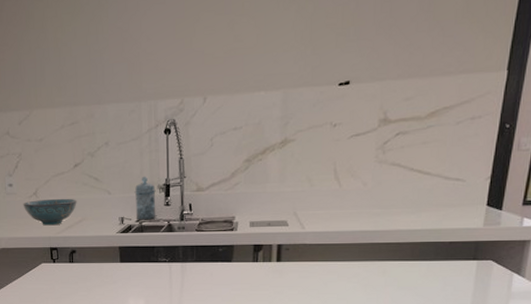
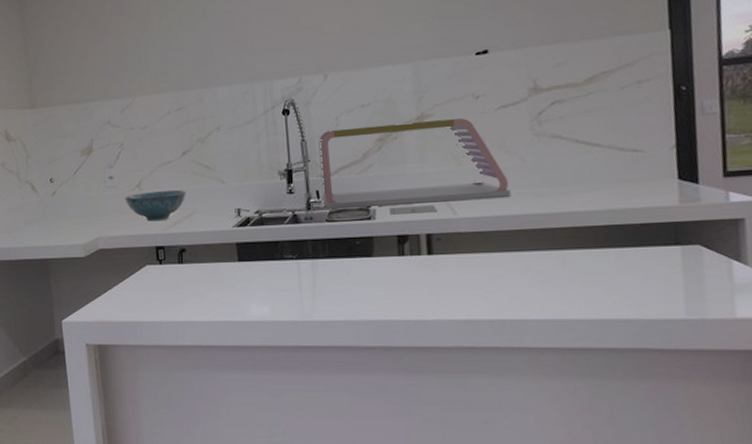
canister: present [134,176,156,220] -> none [251,161,278,211]
dish rack: none [194,144,351,221] -> present [318,118,512,210]

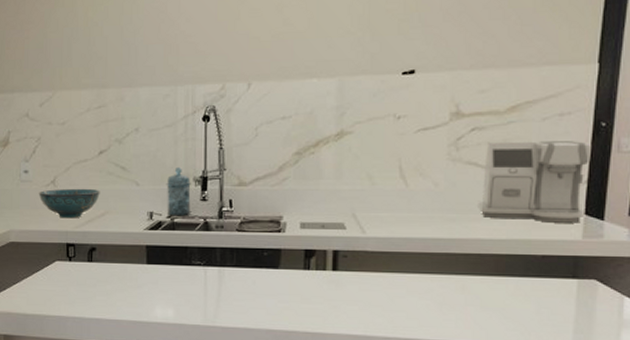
canister: none [251,161,278,211] -> present [166,166,191,216]
dish rack: present [318,118,512,210] -> none [235,138,421,220]
coffee machine: none [566,106,678,190] -> present [476,141,591,223]

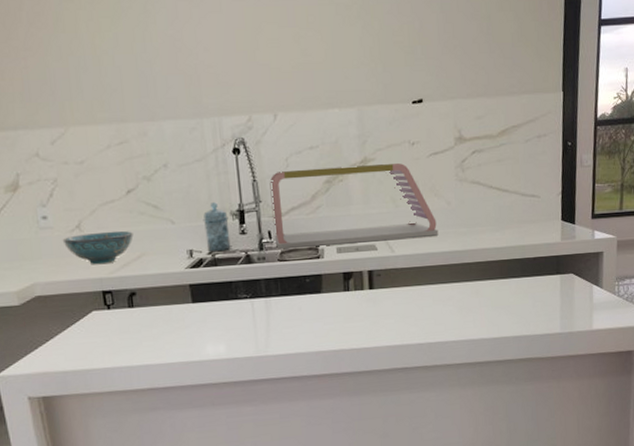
dish rack: none [235,138,421,220] -> present [269,163,439,250]
coffee machine: present [476,141,591,223] -> none [481,159,563,230]

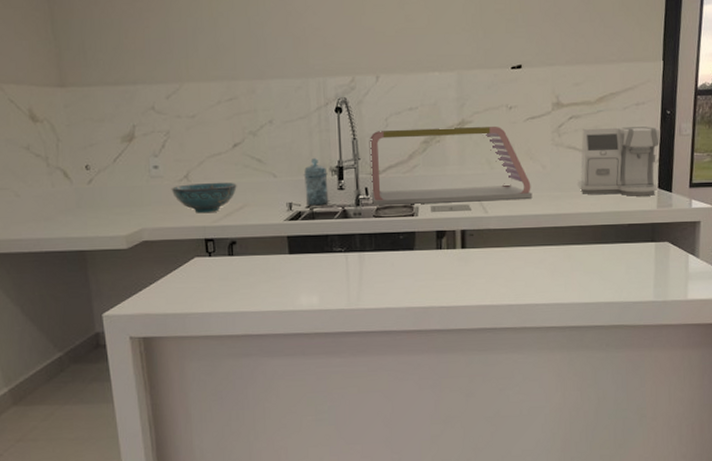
coffee machine: none [481,159,563,230] -> present [576,126,660,196]

